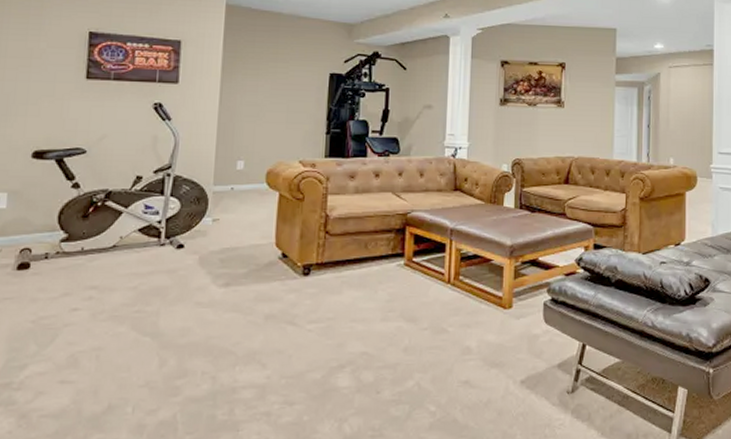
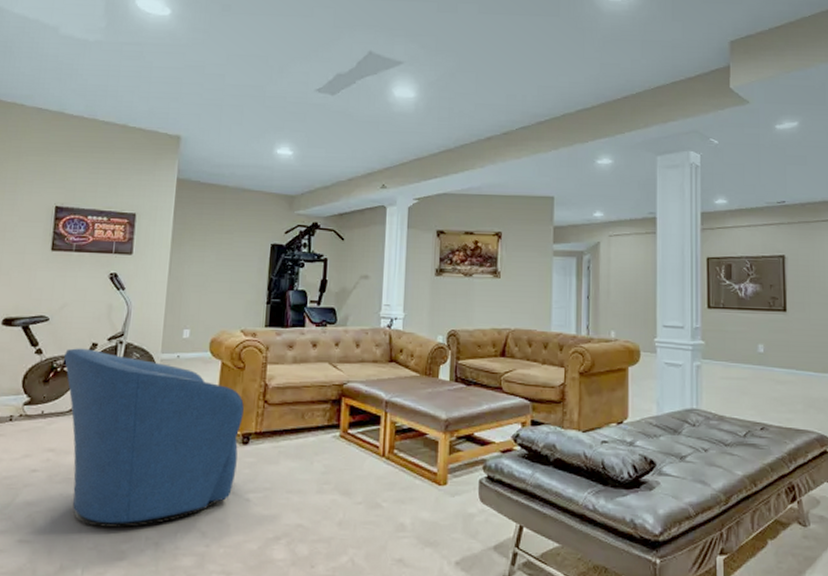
armchair: none [105,181,304,364] -> present [64,348,244,528]

